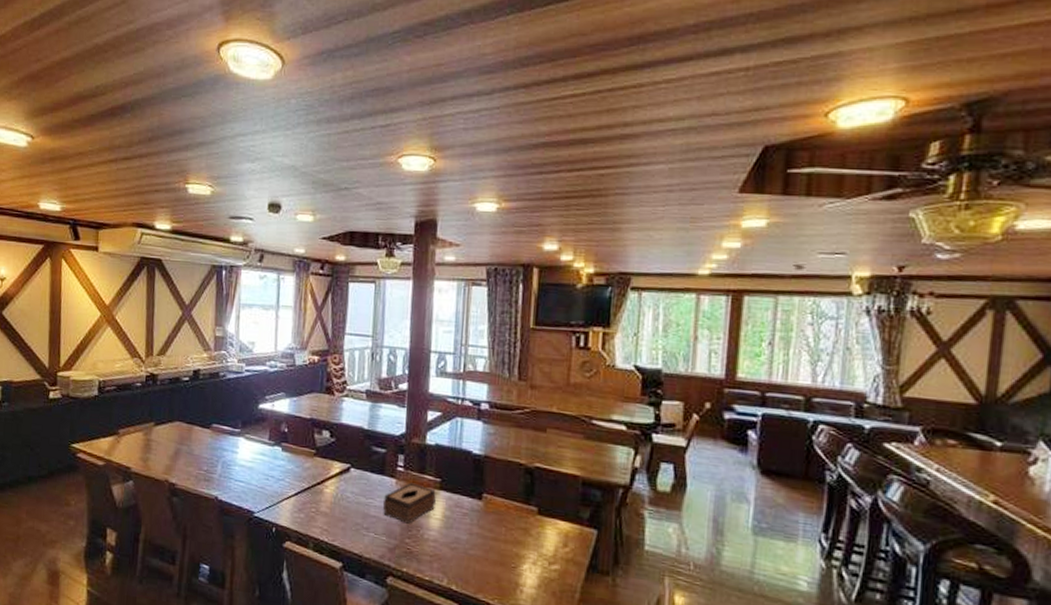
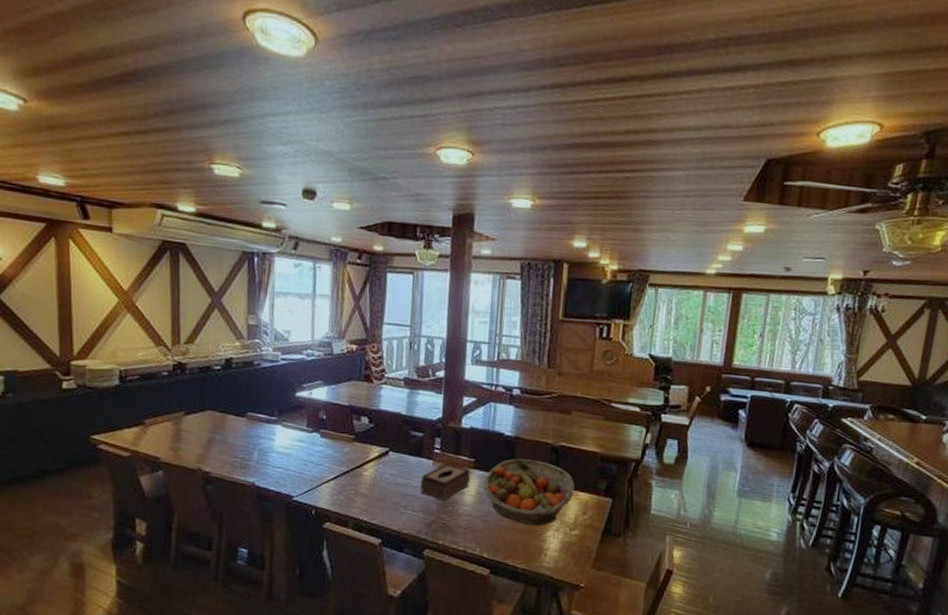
fruit basket: none [450,479,553,558] -> present [483,458,575,526]

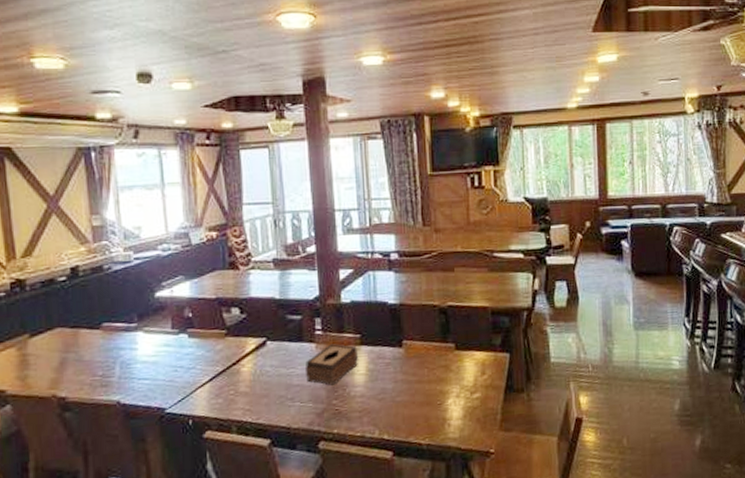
fruit basket: present [483,458,575,526] -> none [372,325,469,397]

